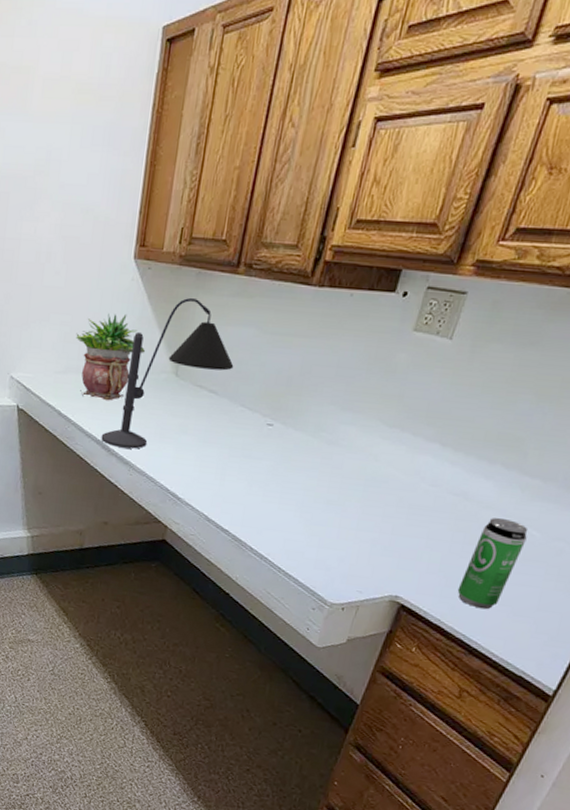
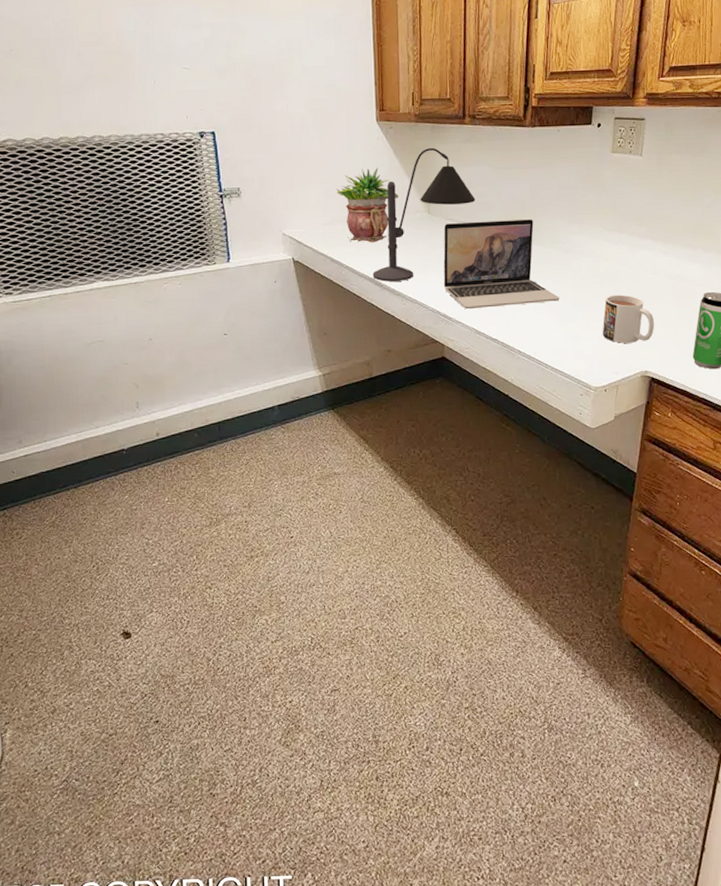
laptop: none [178,390,312,500] -> present [443,218,560,310]
mug: none [352,502,421,562] -> present [602,294,654,343]

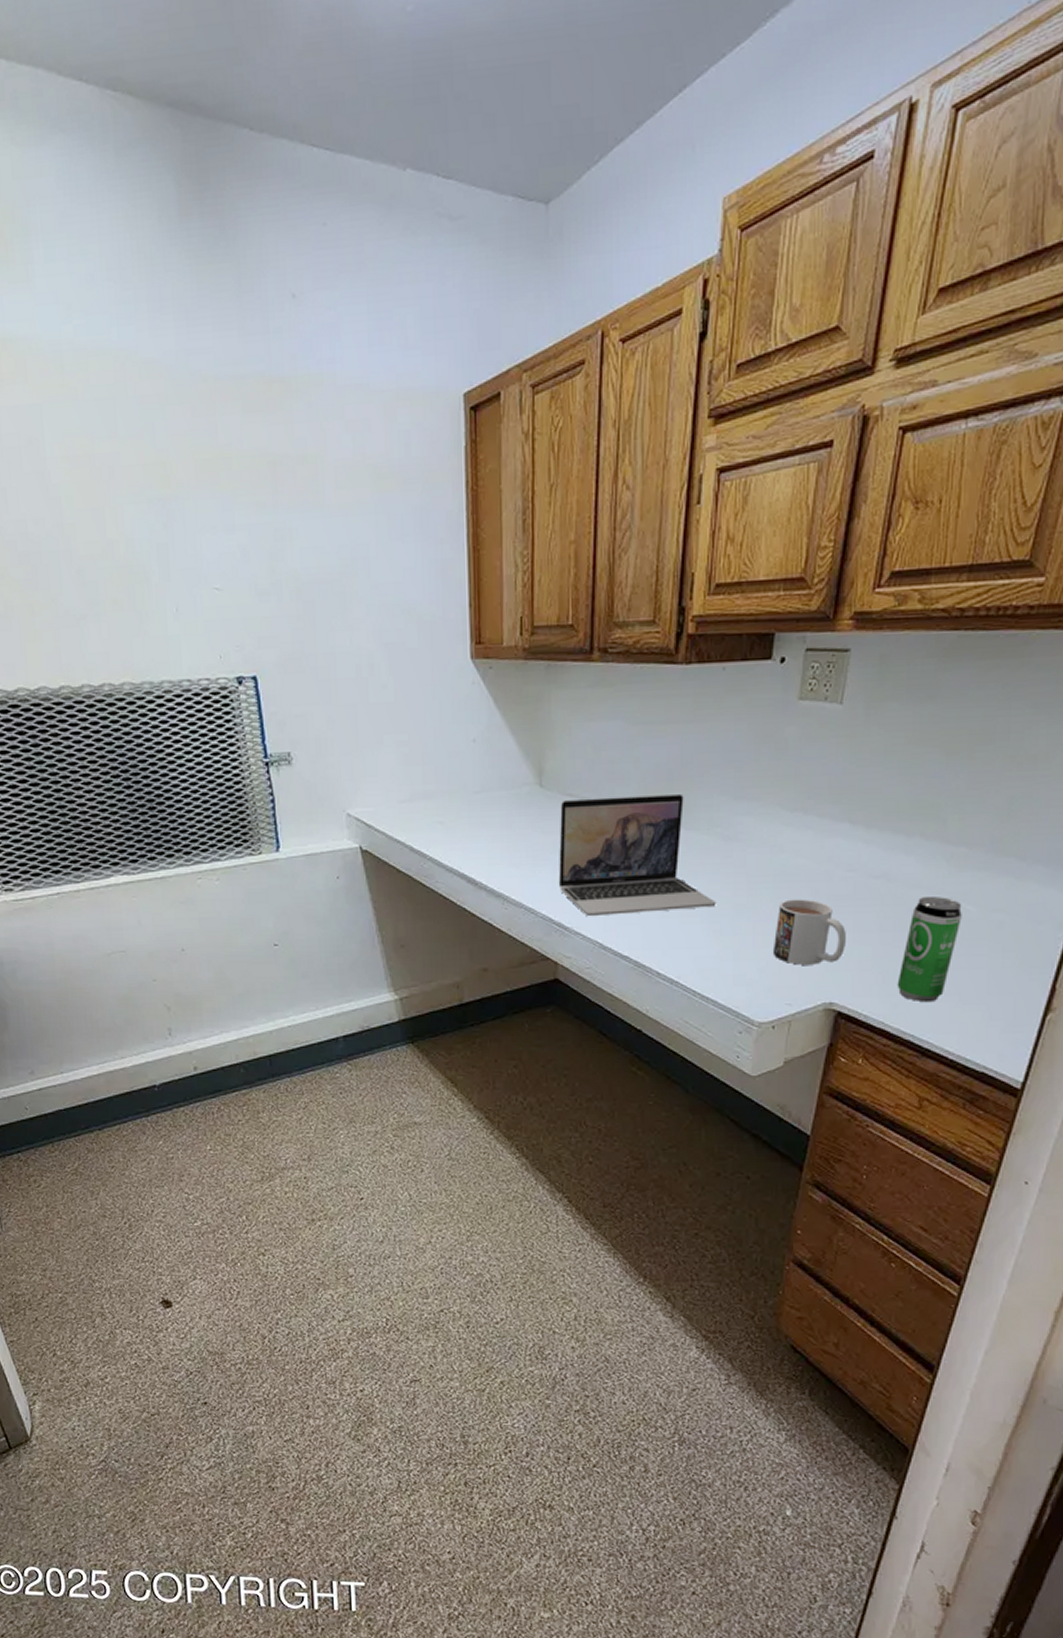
potted plant: present [336,168,399,243] -> none [417,724,501,827]
desk lamp: present [373,147,476,282] -> none [464,694,605,879]

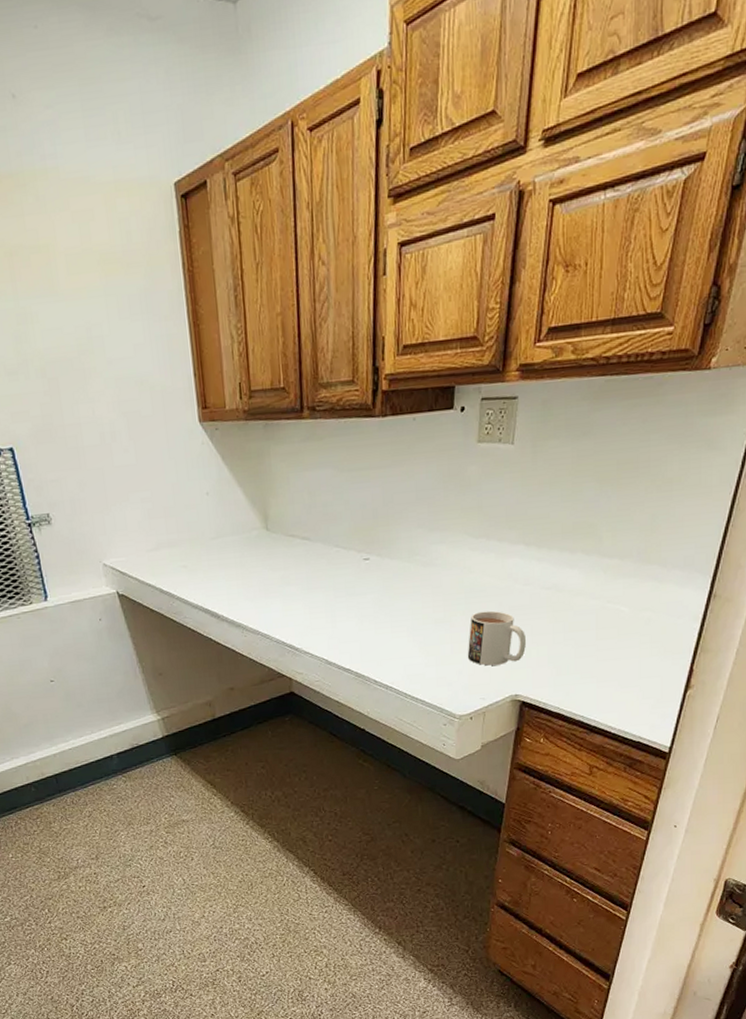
laptop: present [558,793,717,917] -> none [284,529,420,638]
beverage can: present [897,895,962,1003] -> none [568,601,617,689]

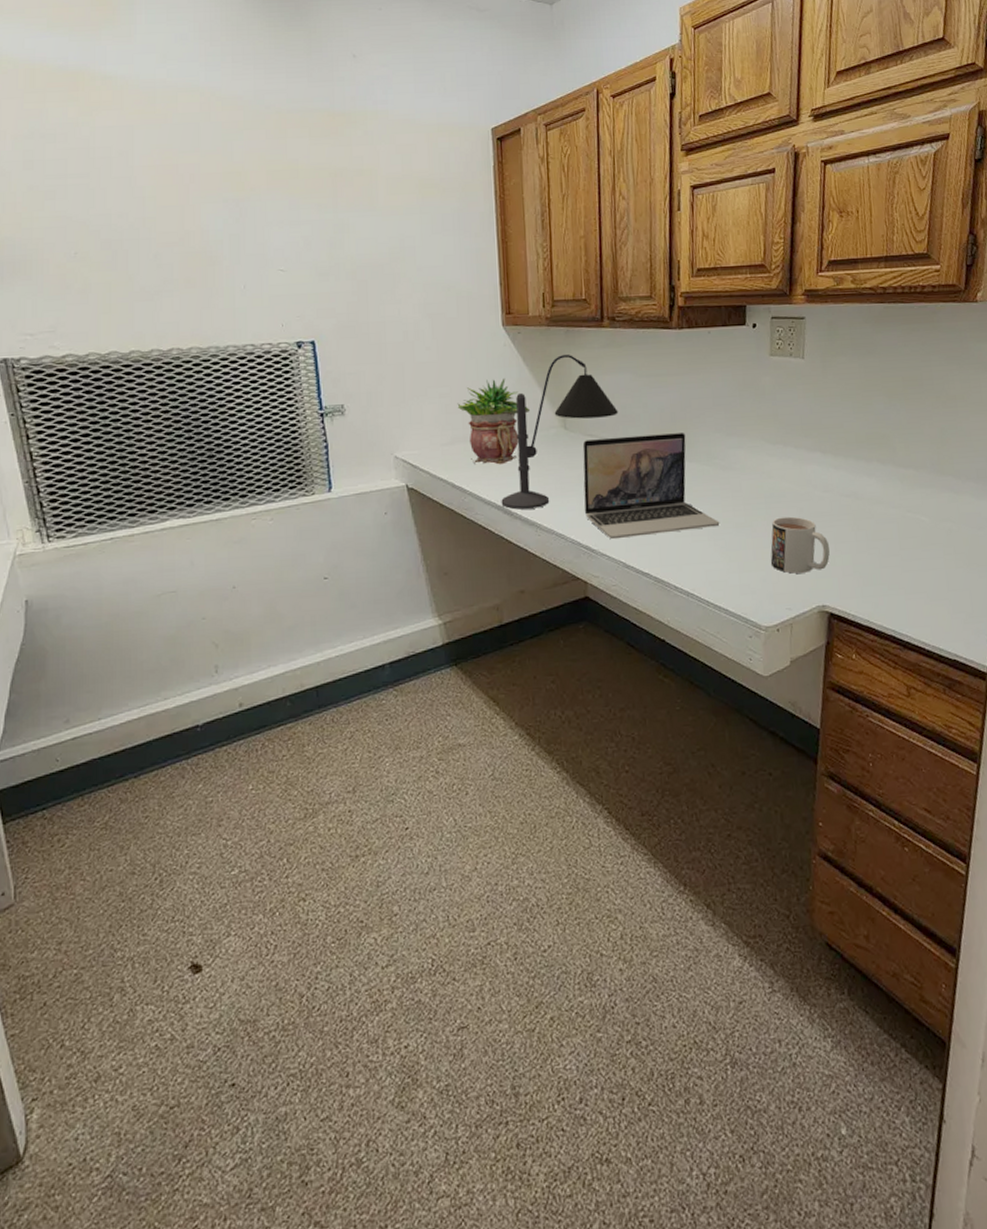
potted plant: none [159,479,232,569] -> present [457,379,531,465]
desk lamp: none [208,450,320,612] -> present [501,354,619,510]
laptop: none [284,529,420,638] -> present [582,432,720,540]

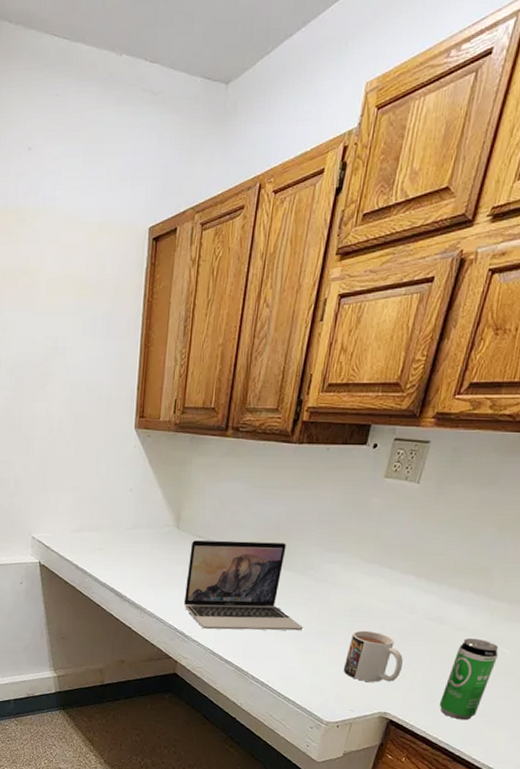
potted plant: present [457,379,531,465] -> none [87,477,150,554]
desk lamp: present [501,354,619,510] -> none [114,459,228,595]
beverage can: none [875,509,919,601] -> present [439,638,499,721]

